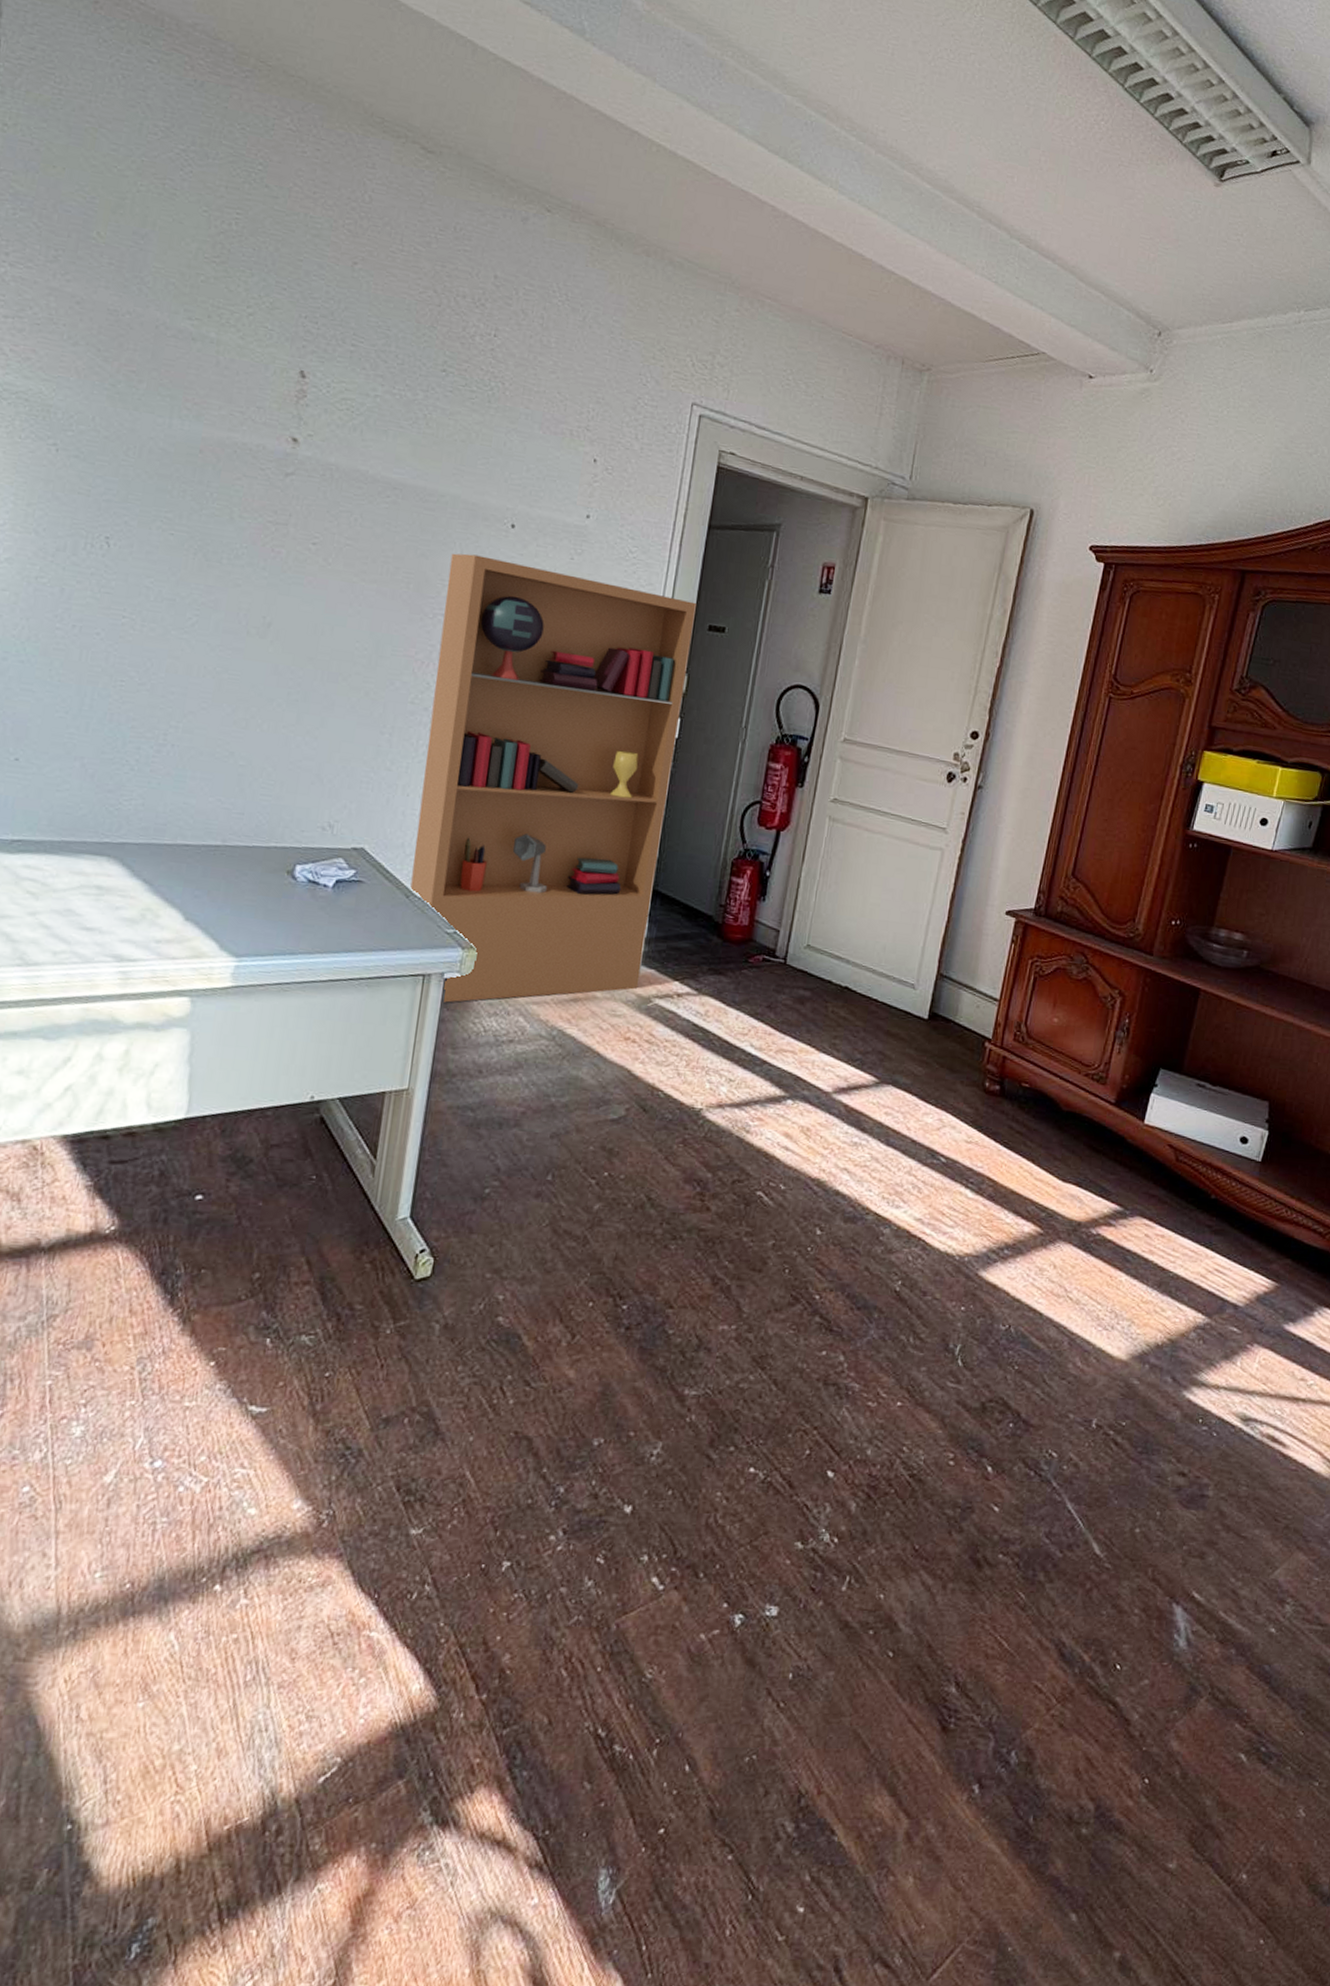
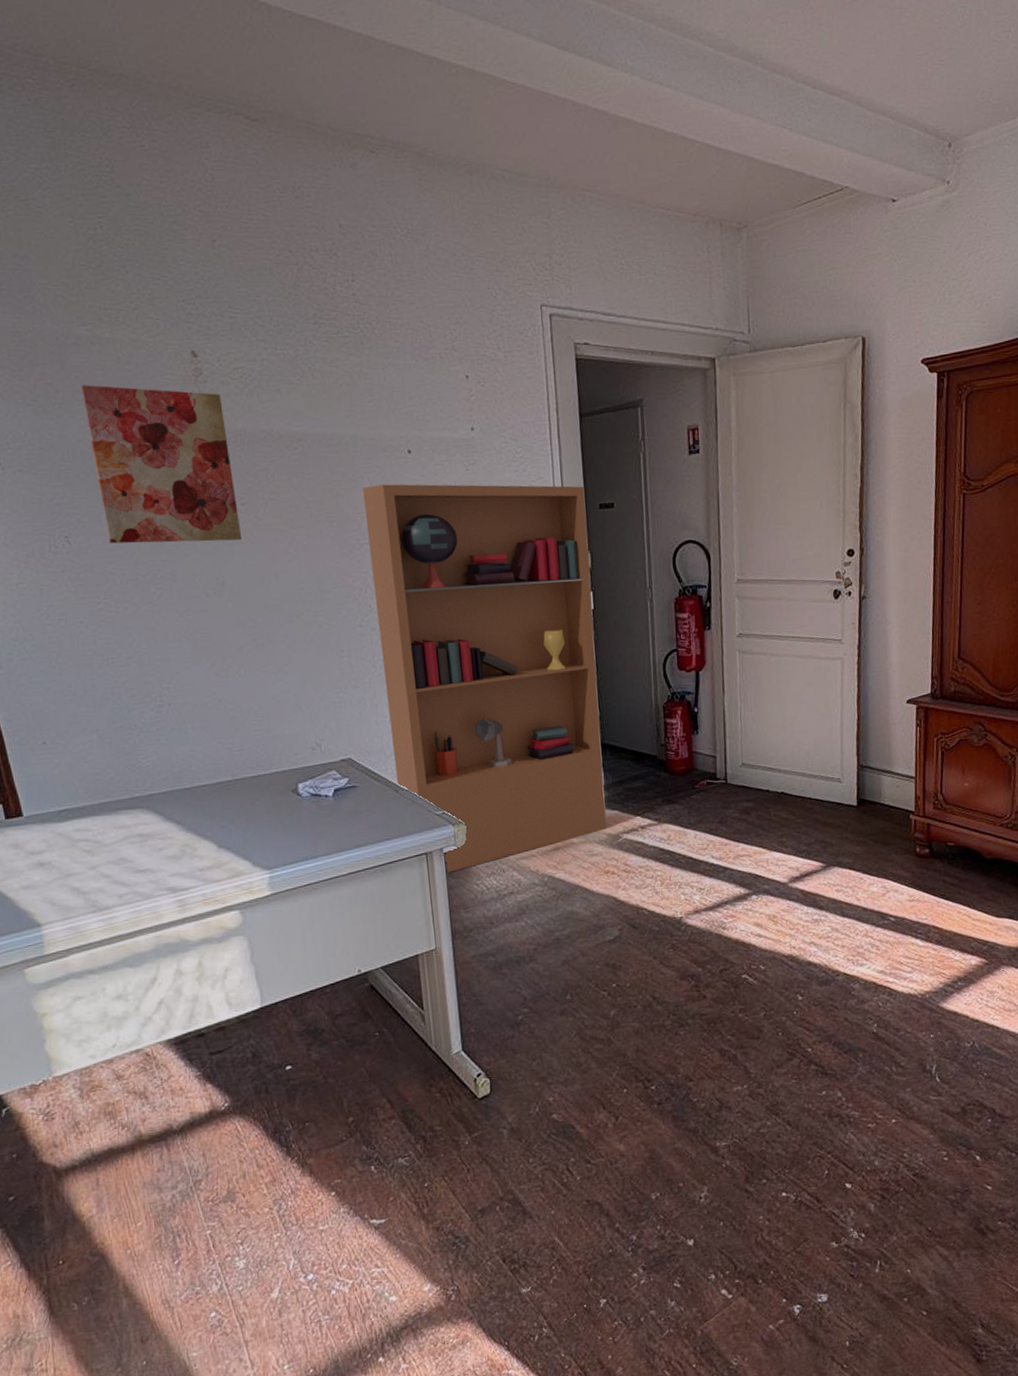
wall art: none [153,381,320,581] -> present [81,385,242,544]

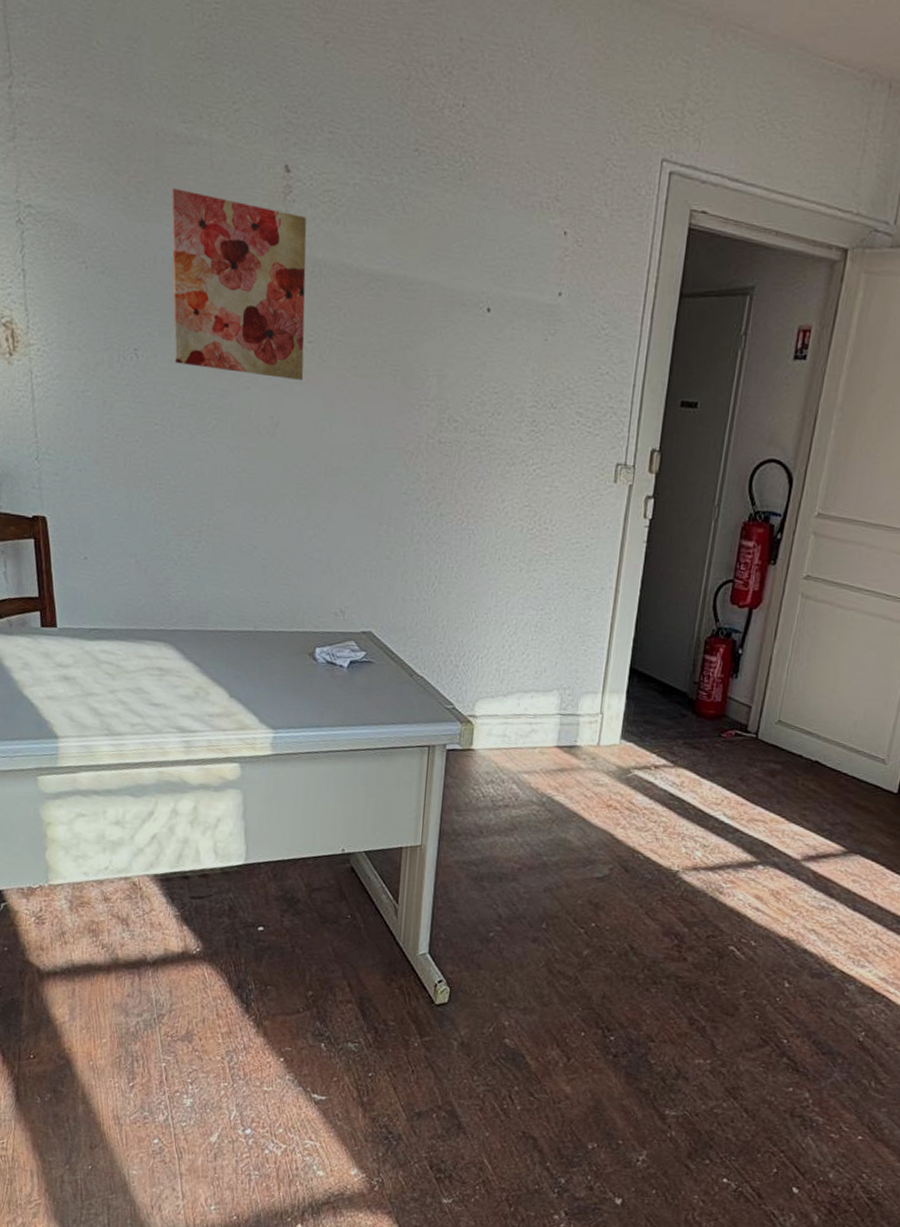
bookcase: present [362,484,607,873] -> none [413,342,668,771]

